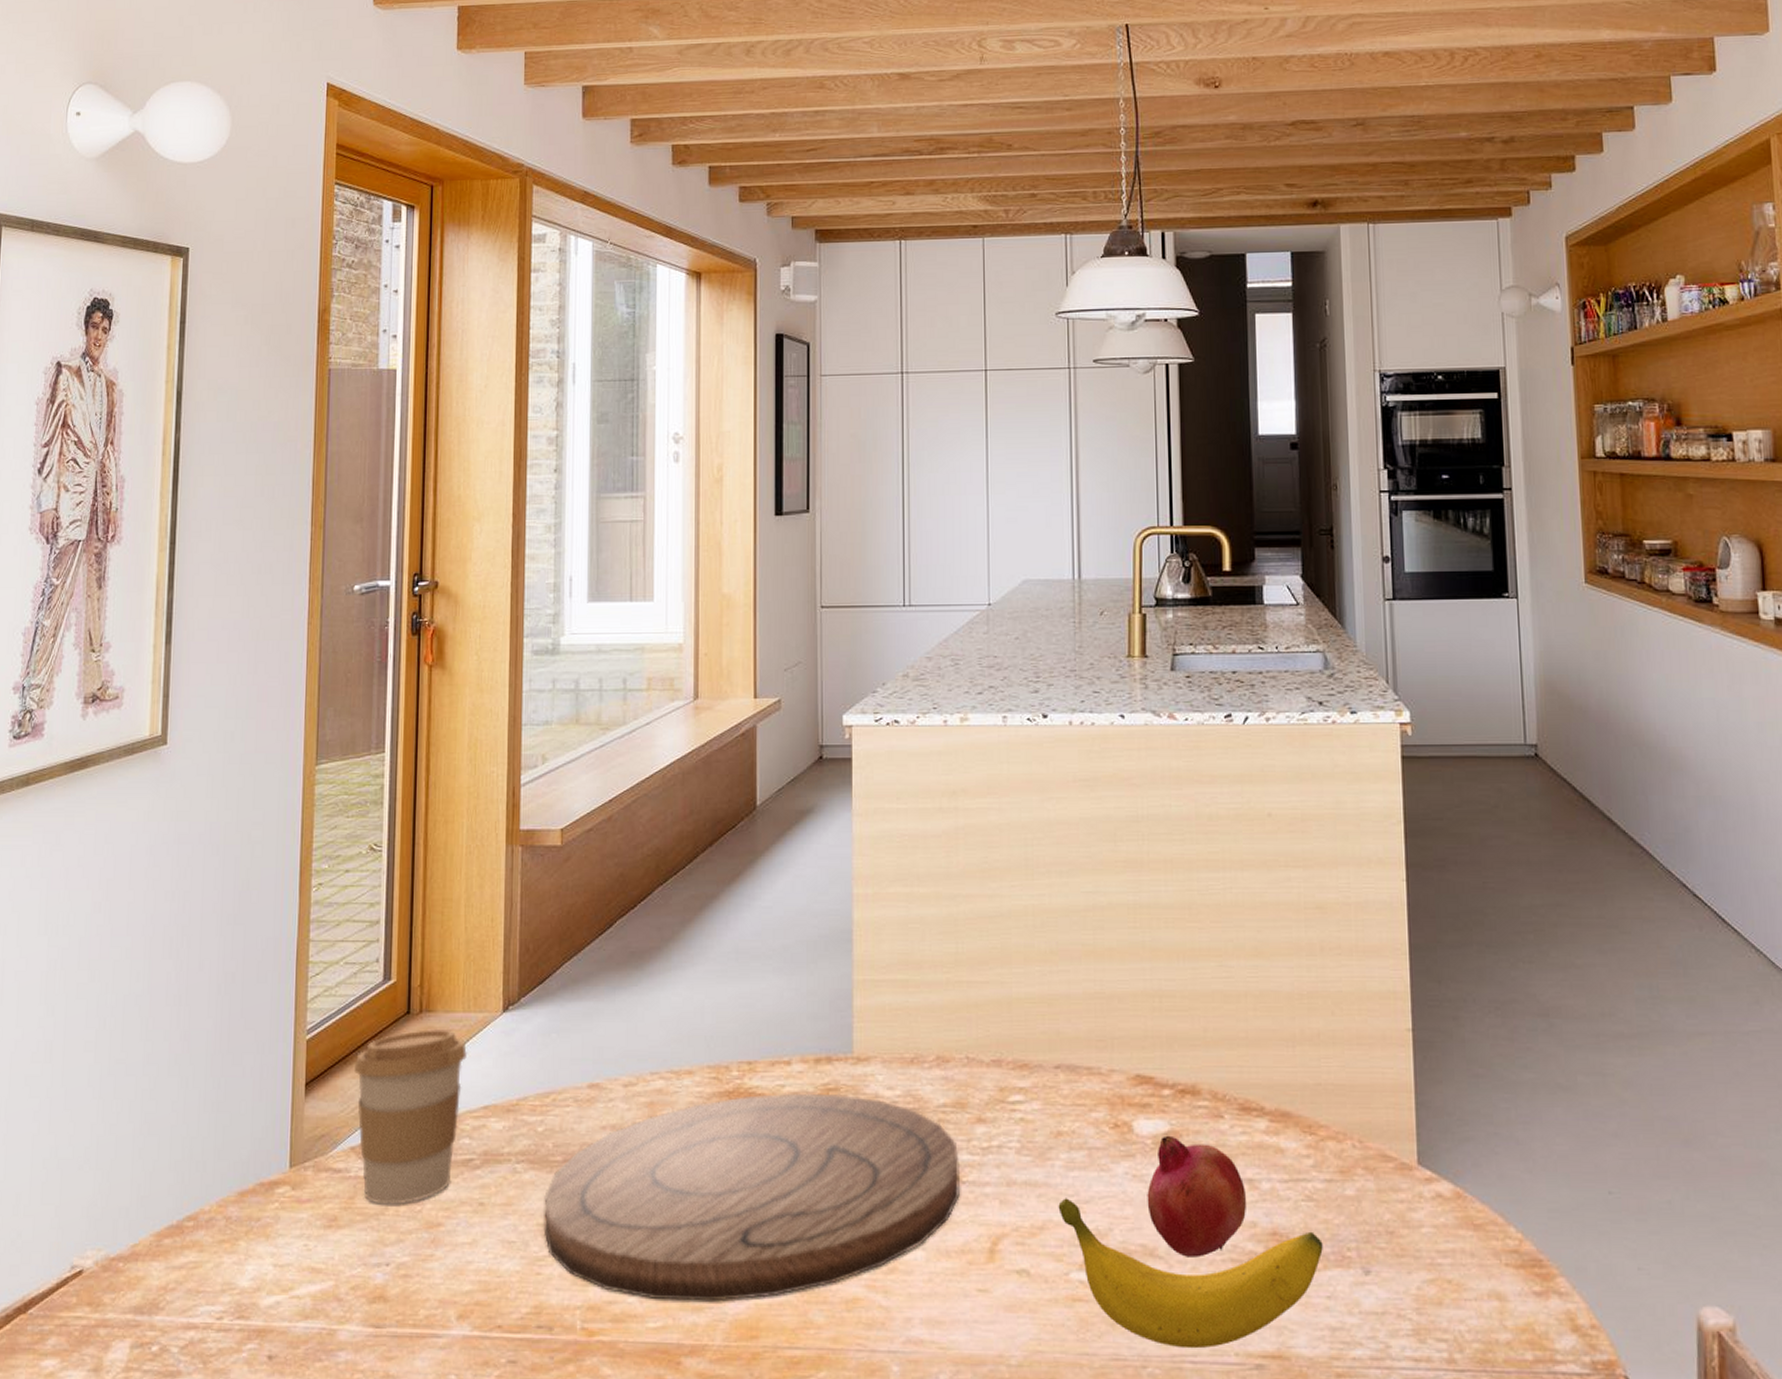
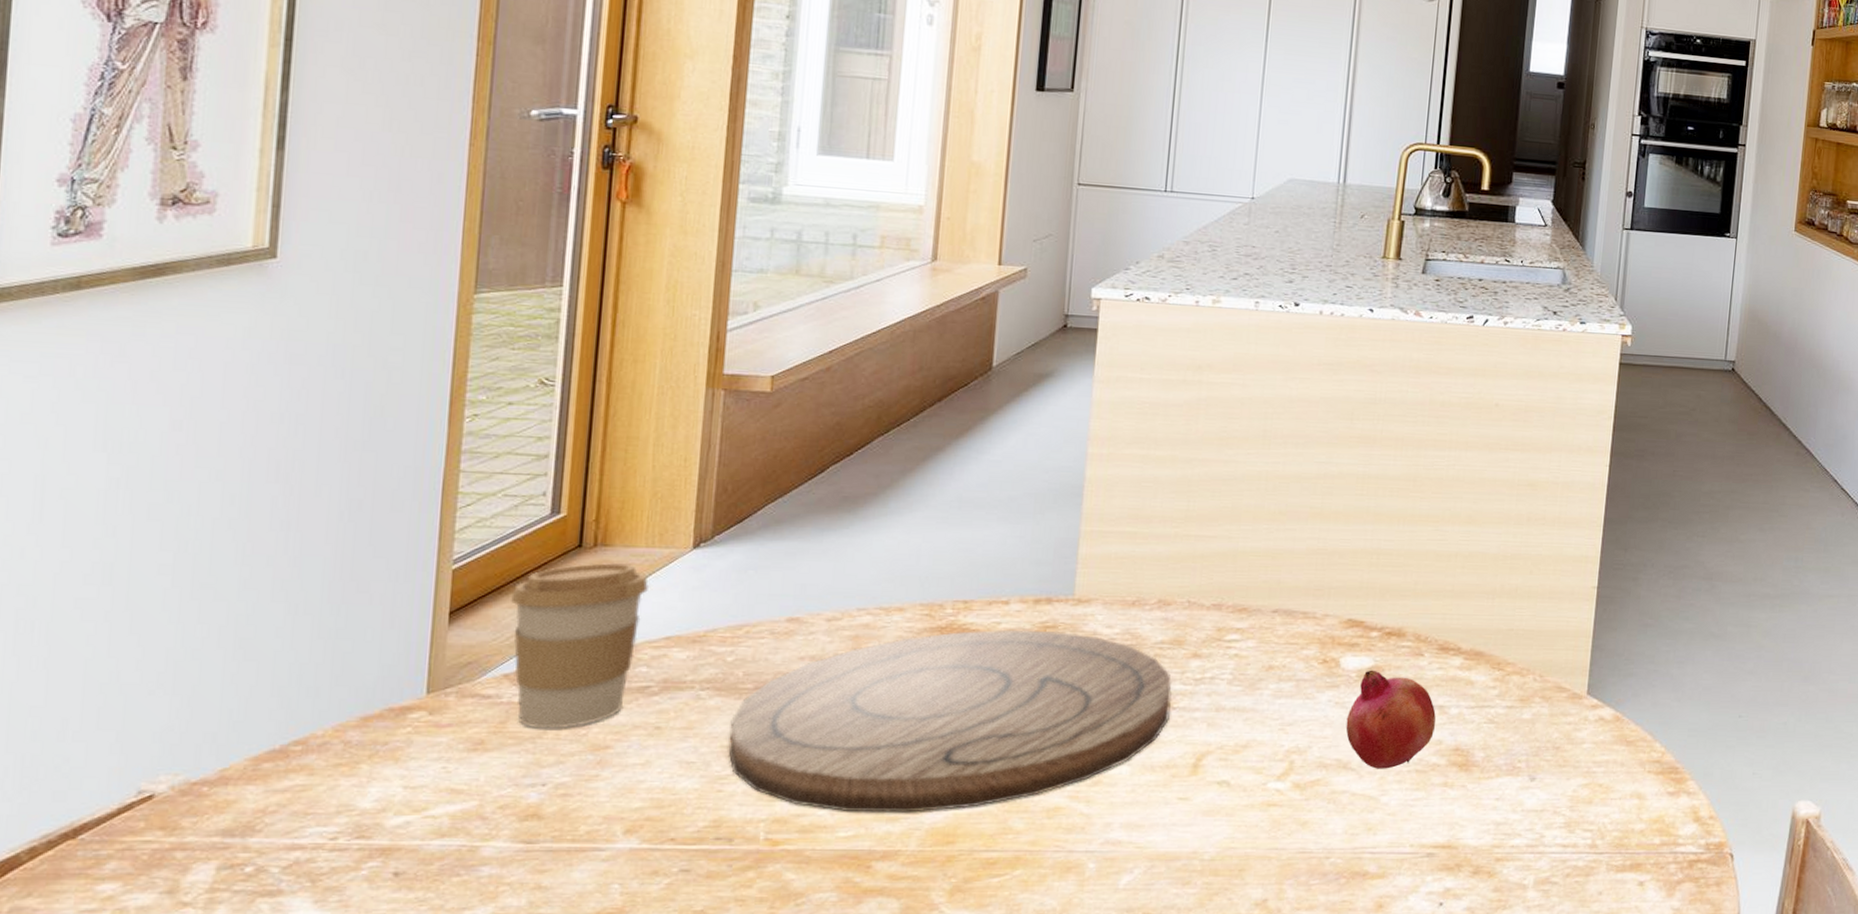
banana: present [1058,1198,1323,1349] -> none [1263,721,1498,842]

